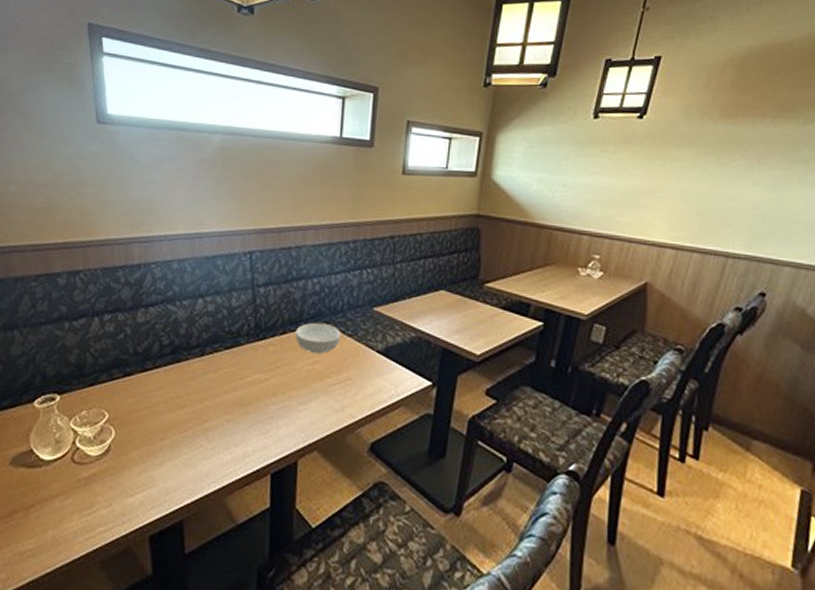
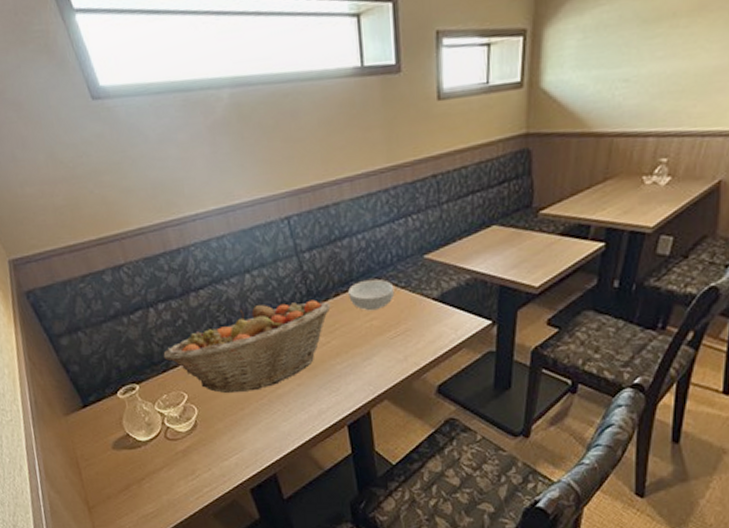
fruit basket: none [95,331,276,421] -> present [163,299,331,393]

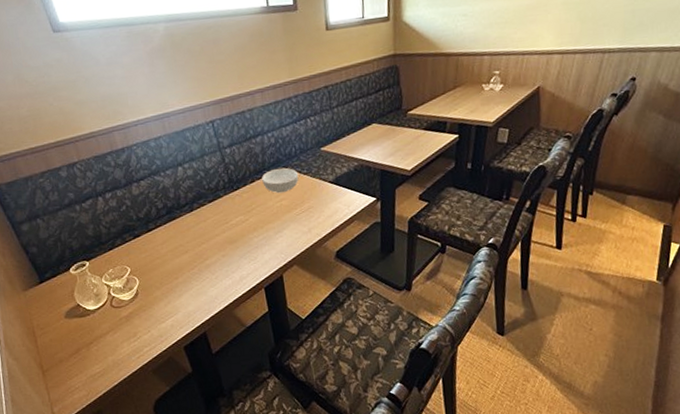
fruit basket: present [163,299,331,393] -> none [109,186,248,265]

